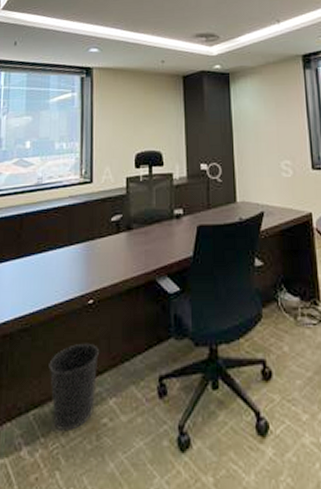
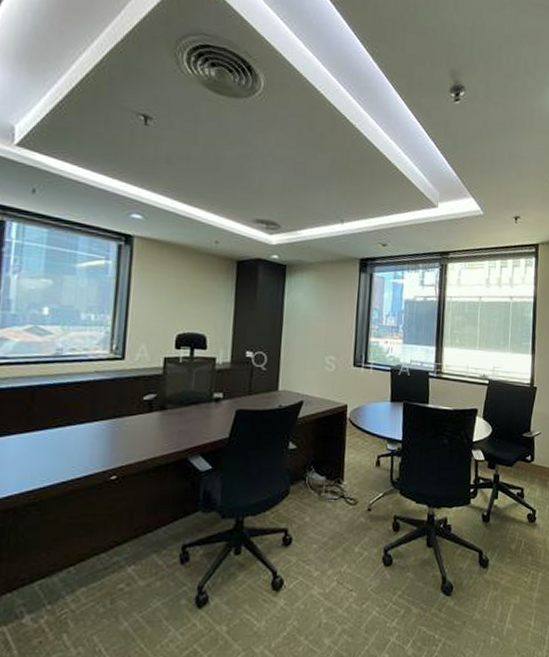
wastebasket: present [49,343,99,430] -> none [60,516,119,597]

